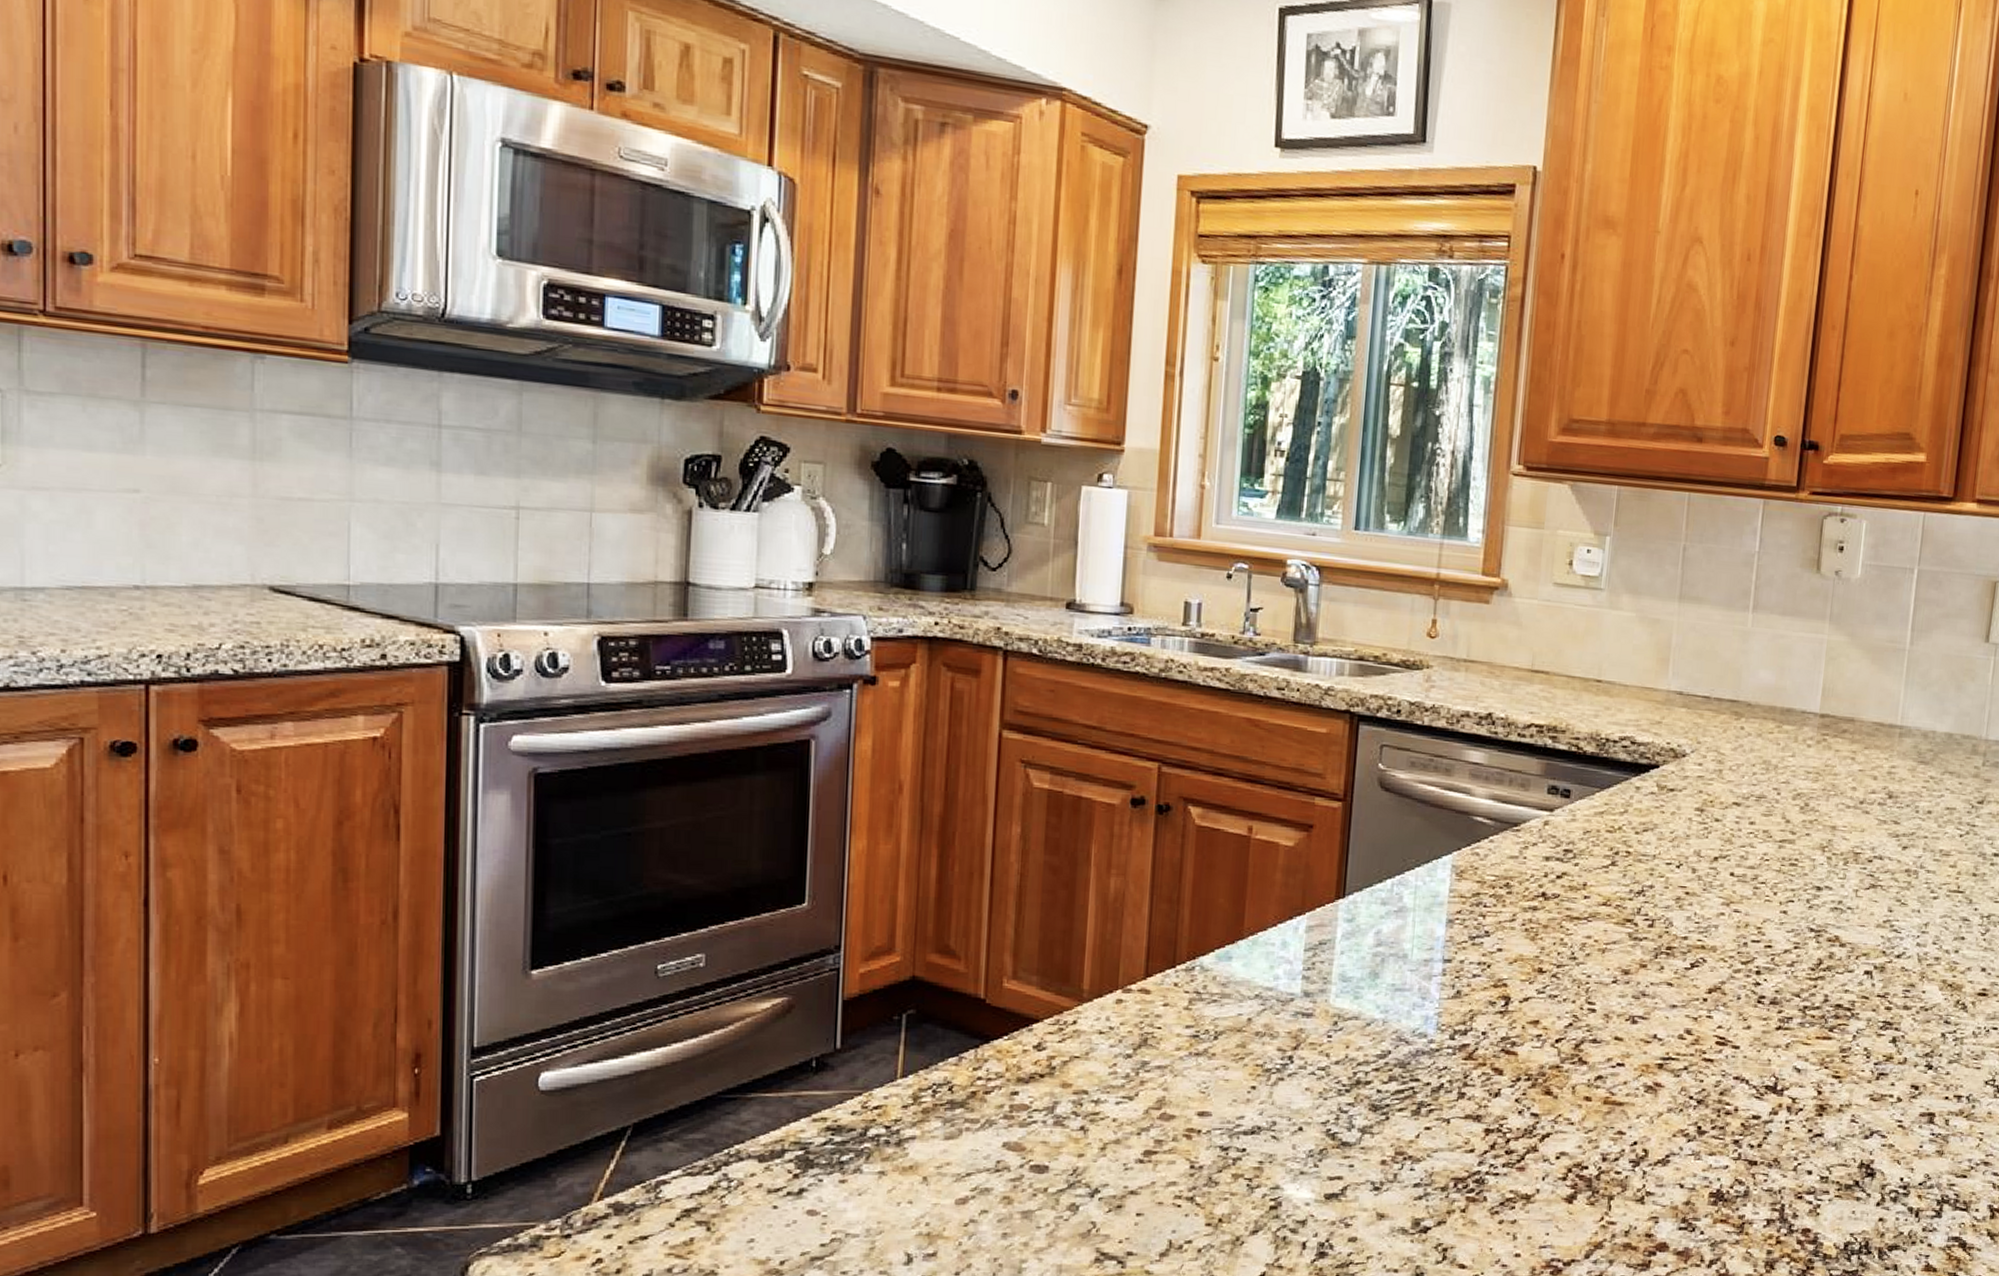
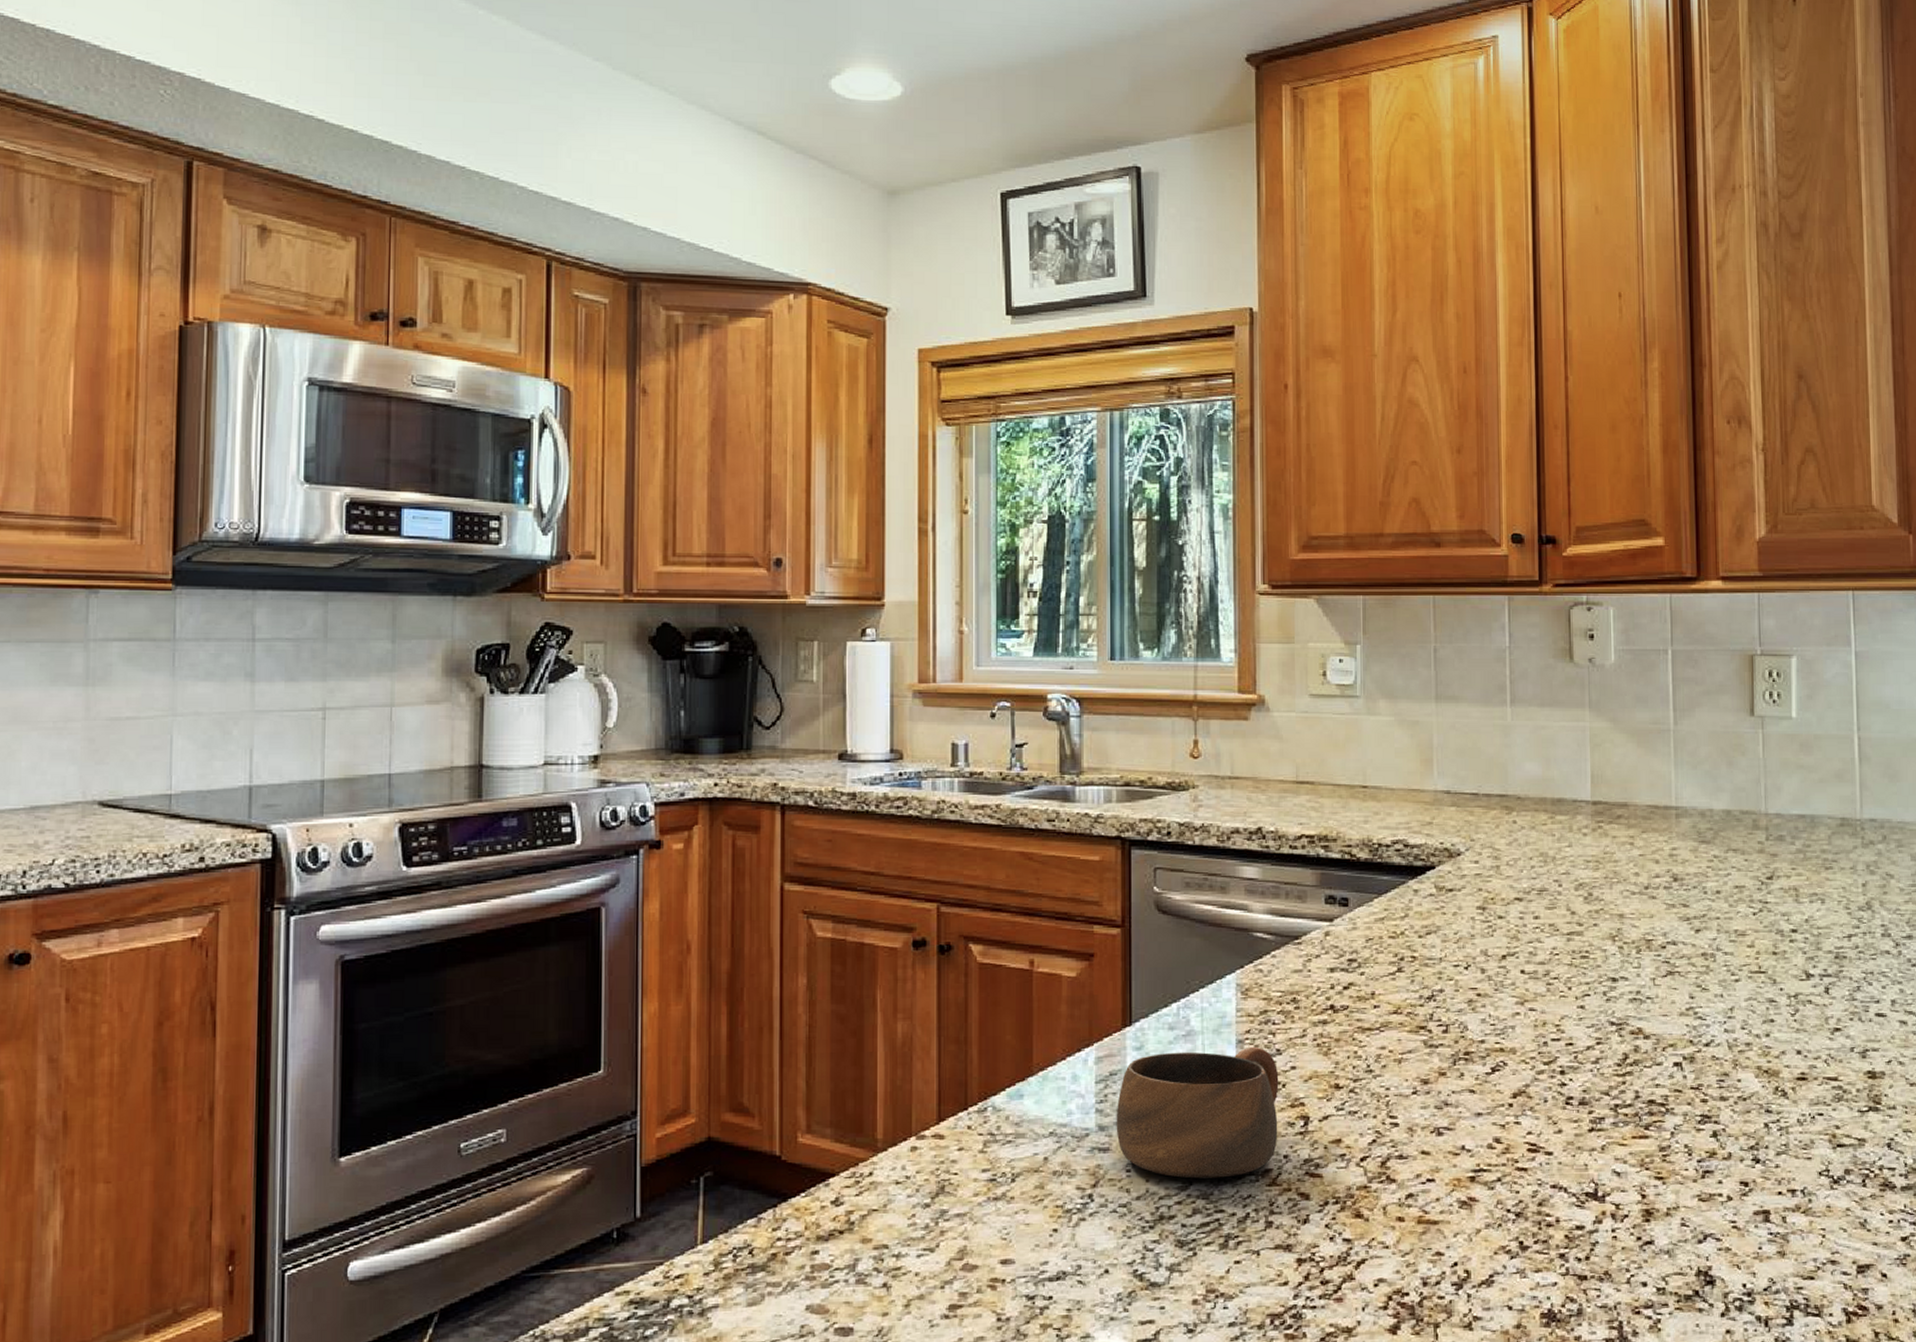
cup: none [1321,926,1485,1049] -> present [1116,1046,1279,1179]

